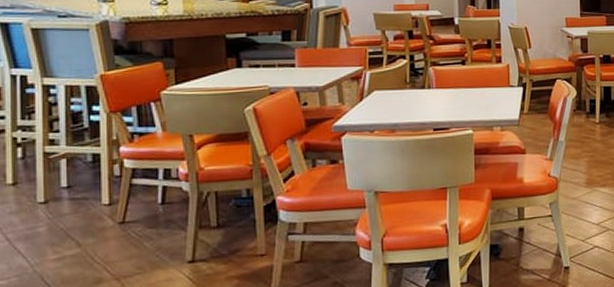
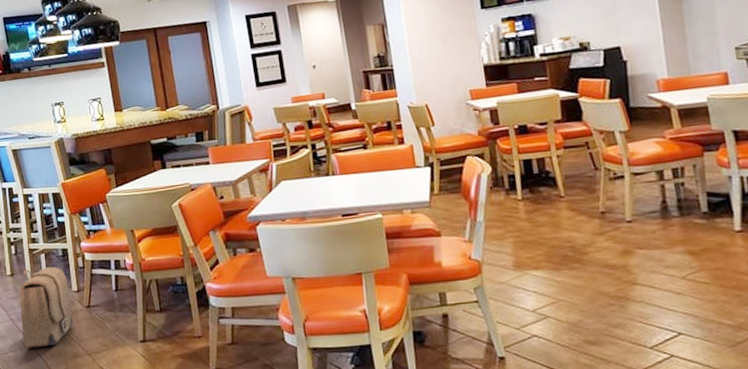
backpack: none [21,175,99,275] -> present [19,267,73,348]

